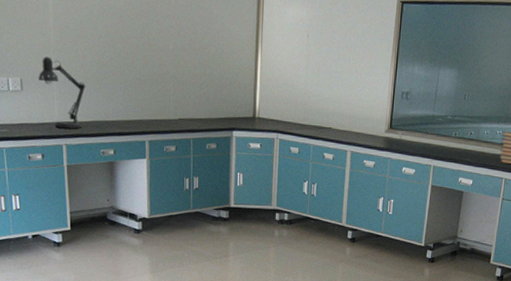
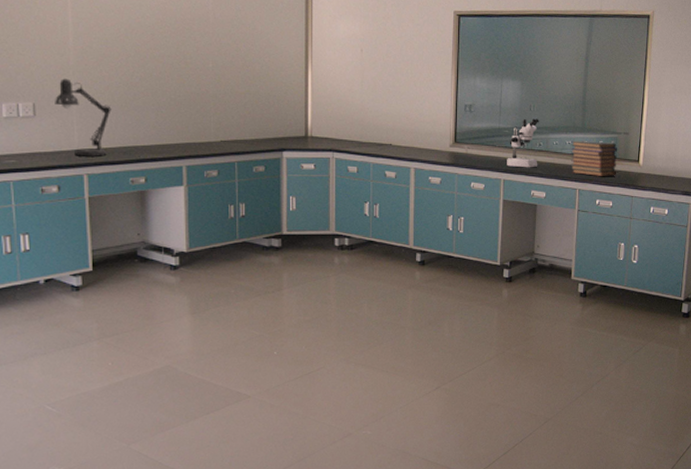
microscope: none [438,107,472,156] -> present [507,118,539,168]

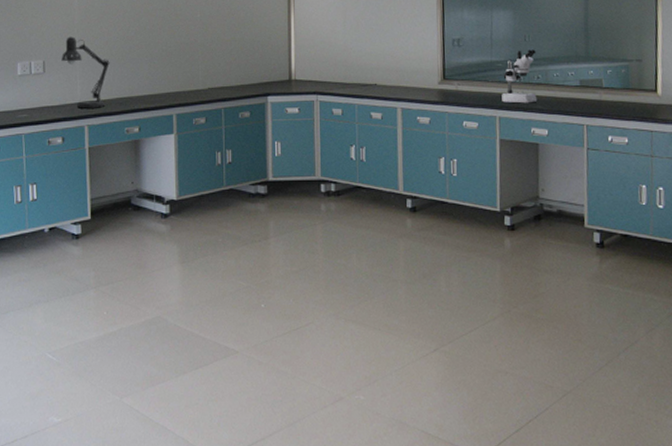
book stack: present [570,141,618,176] -> none [574,71,631,110]

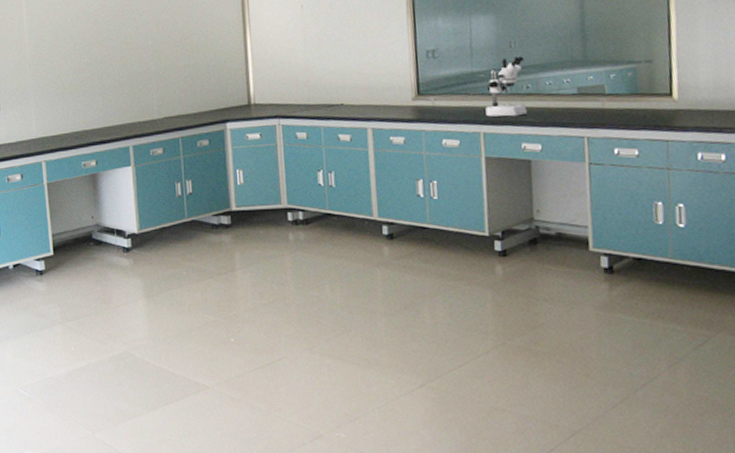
desk lamp: present [61,36,110,109] -> none [15,72,63,145]

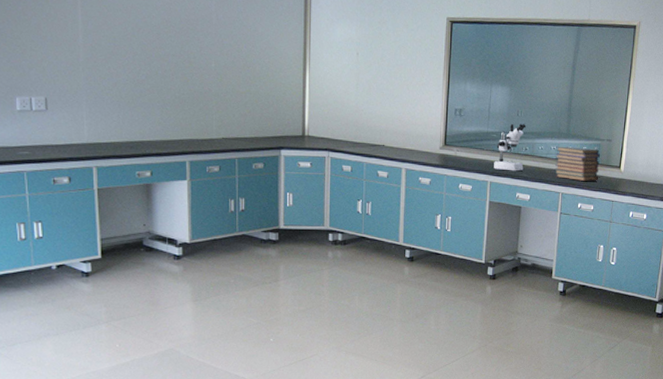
book stack: none [570,74,640,119] -> present [554,146,601,181]

